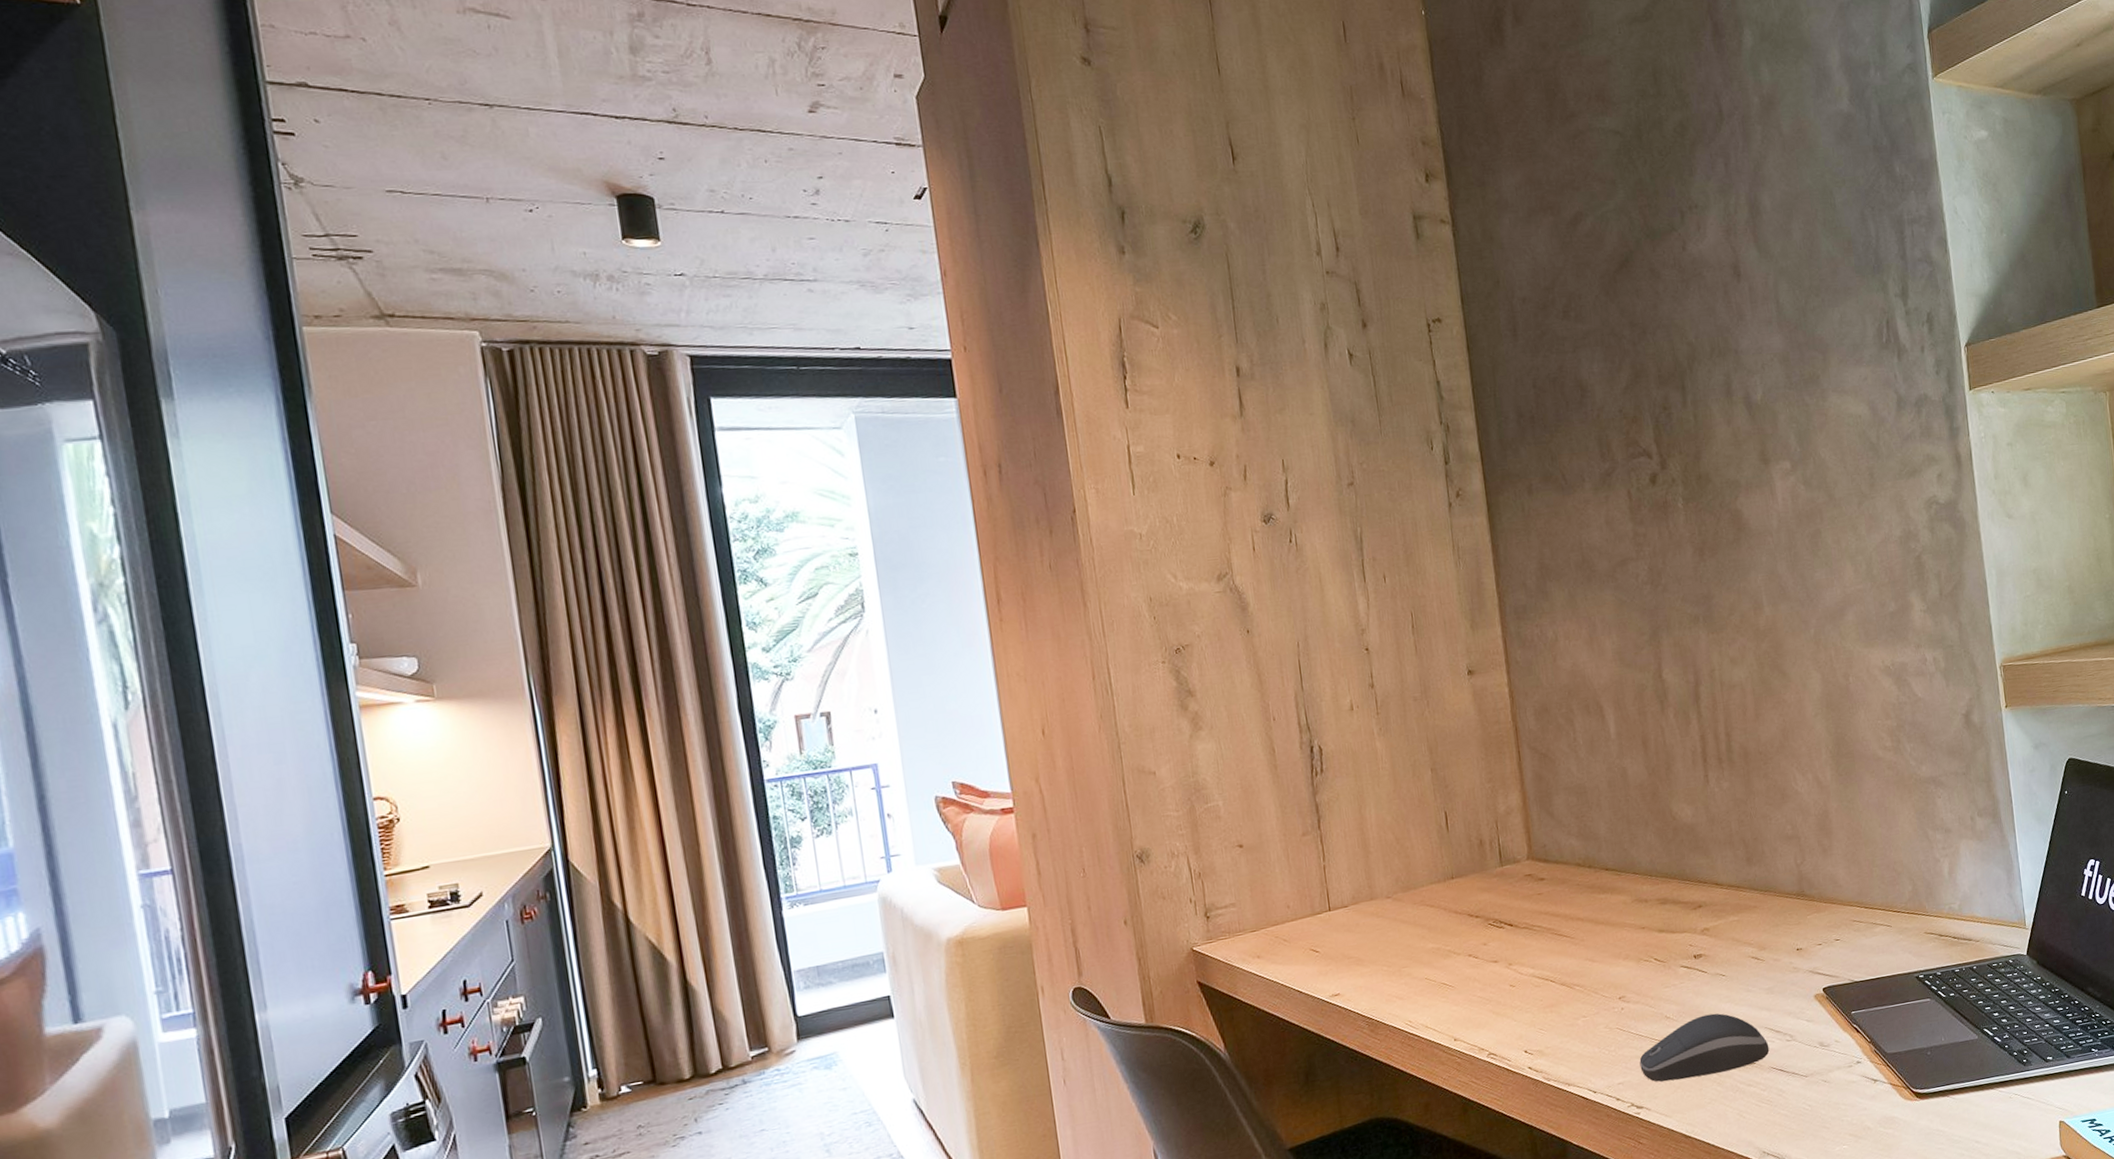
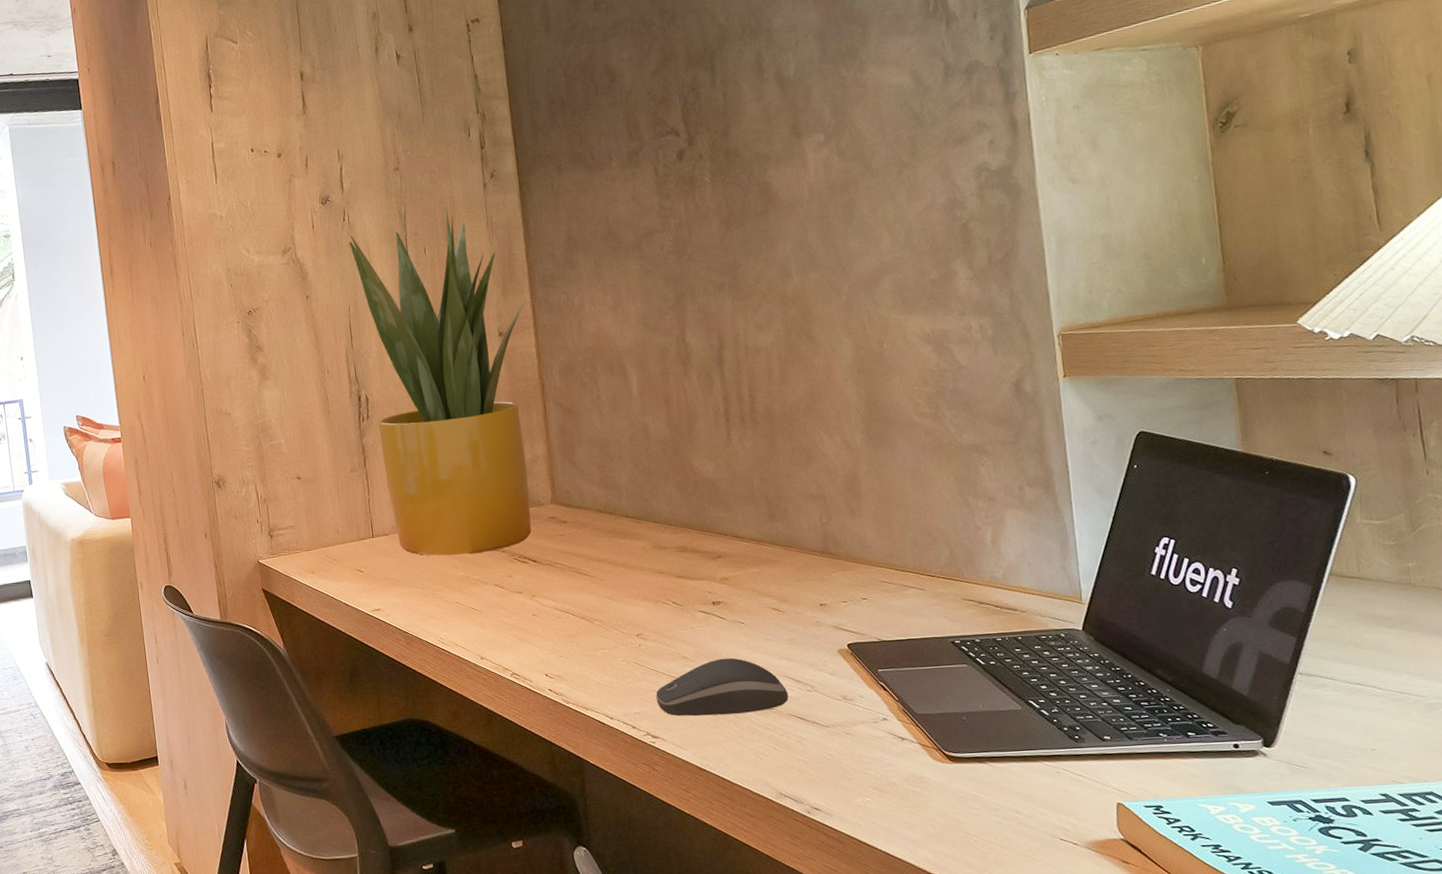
planter: none [1297,529,1507,928] -> present [349,207,532,556]

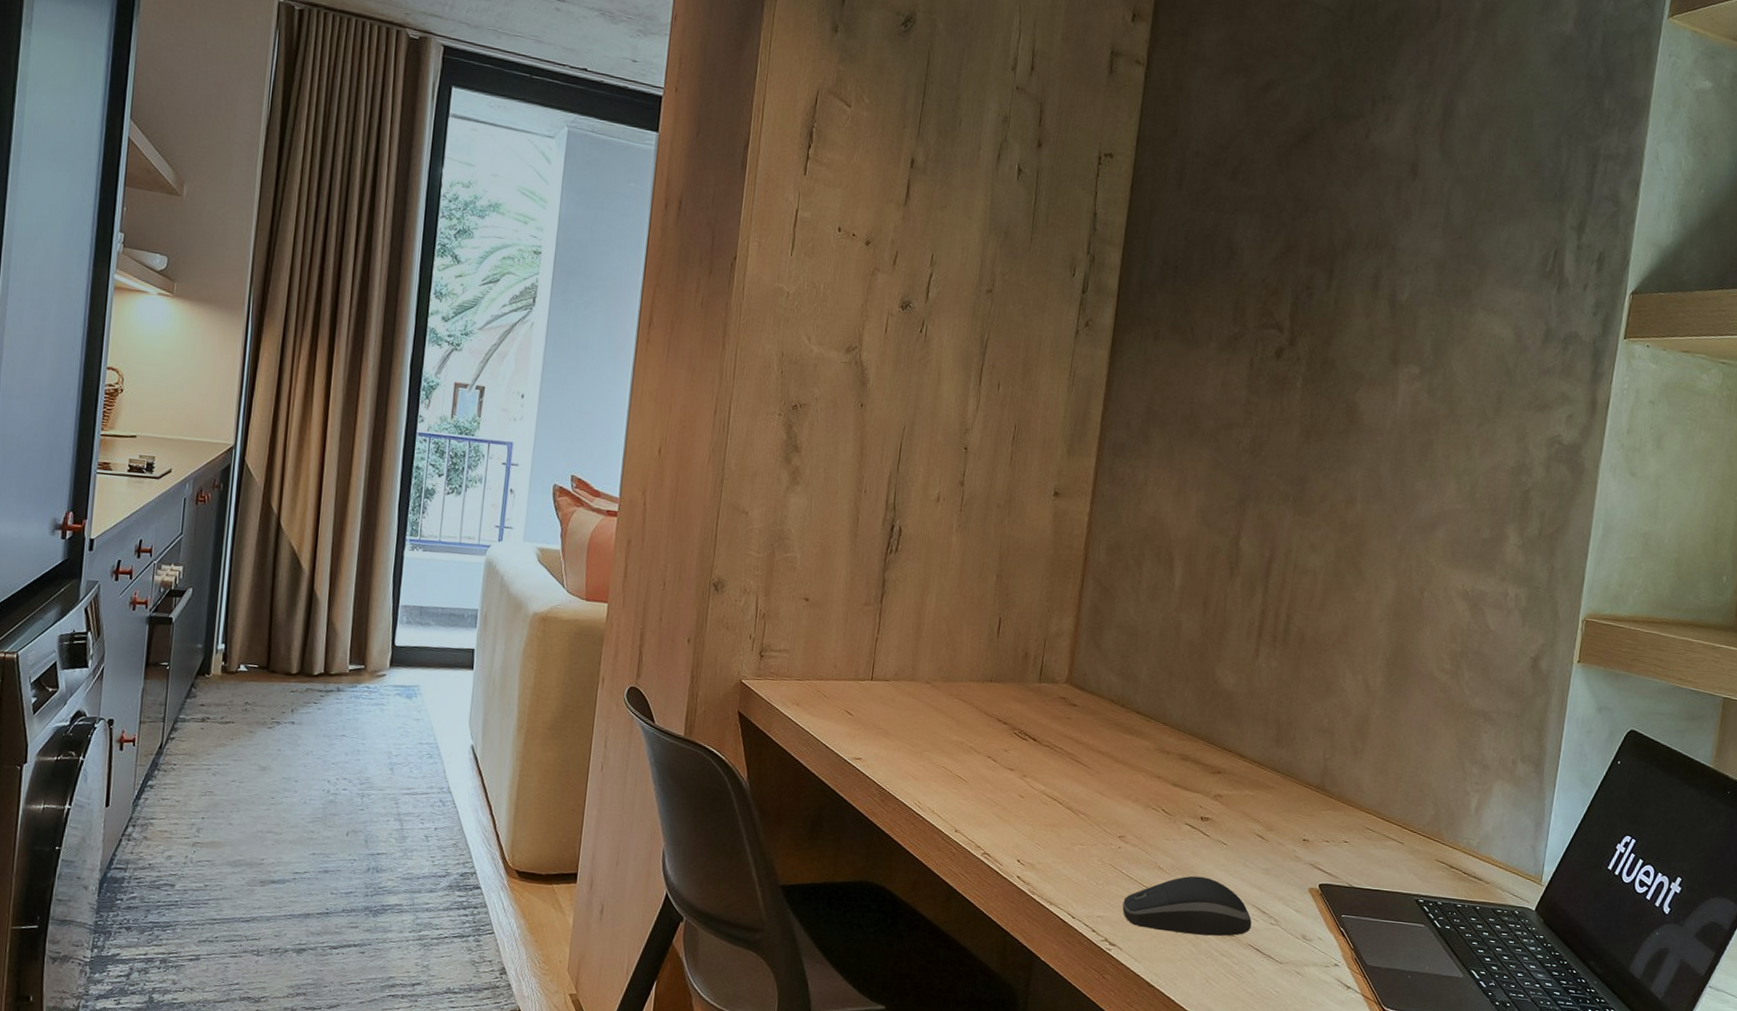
planter: present [349,207,532,556] -> none [898,345,1096,720]

